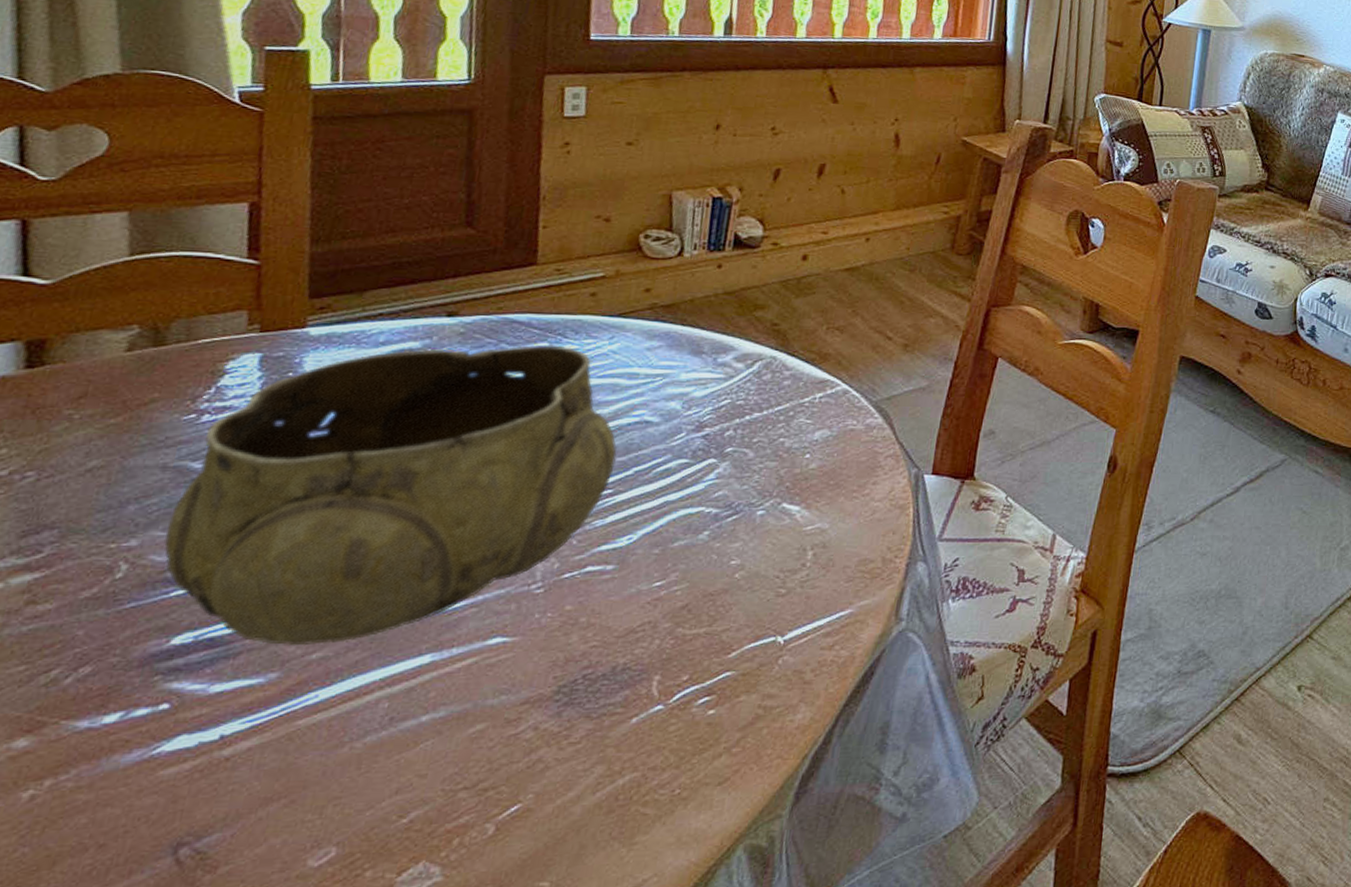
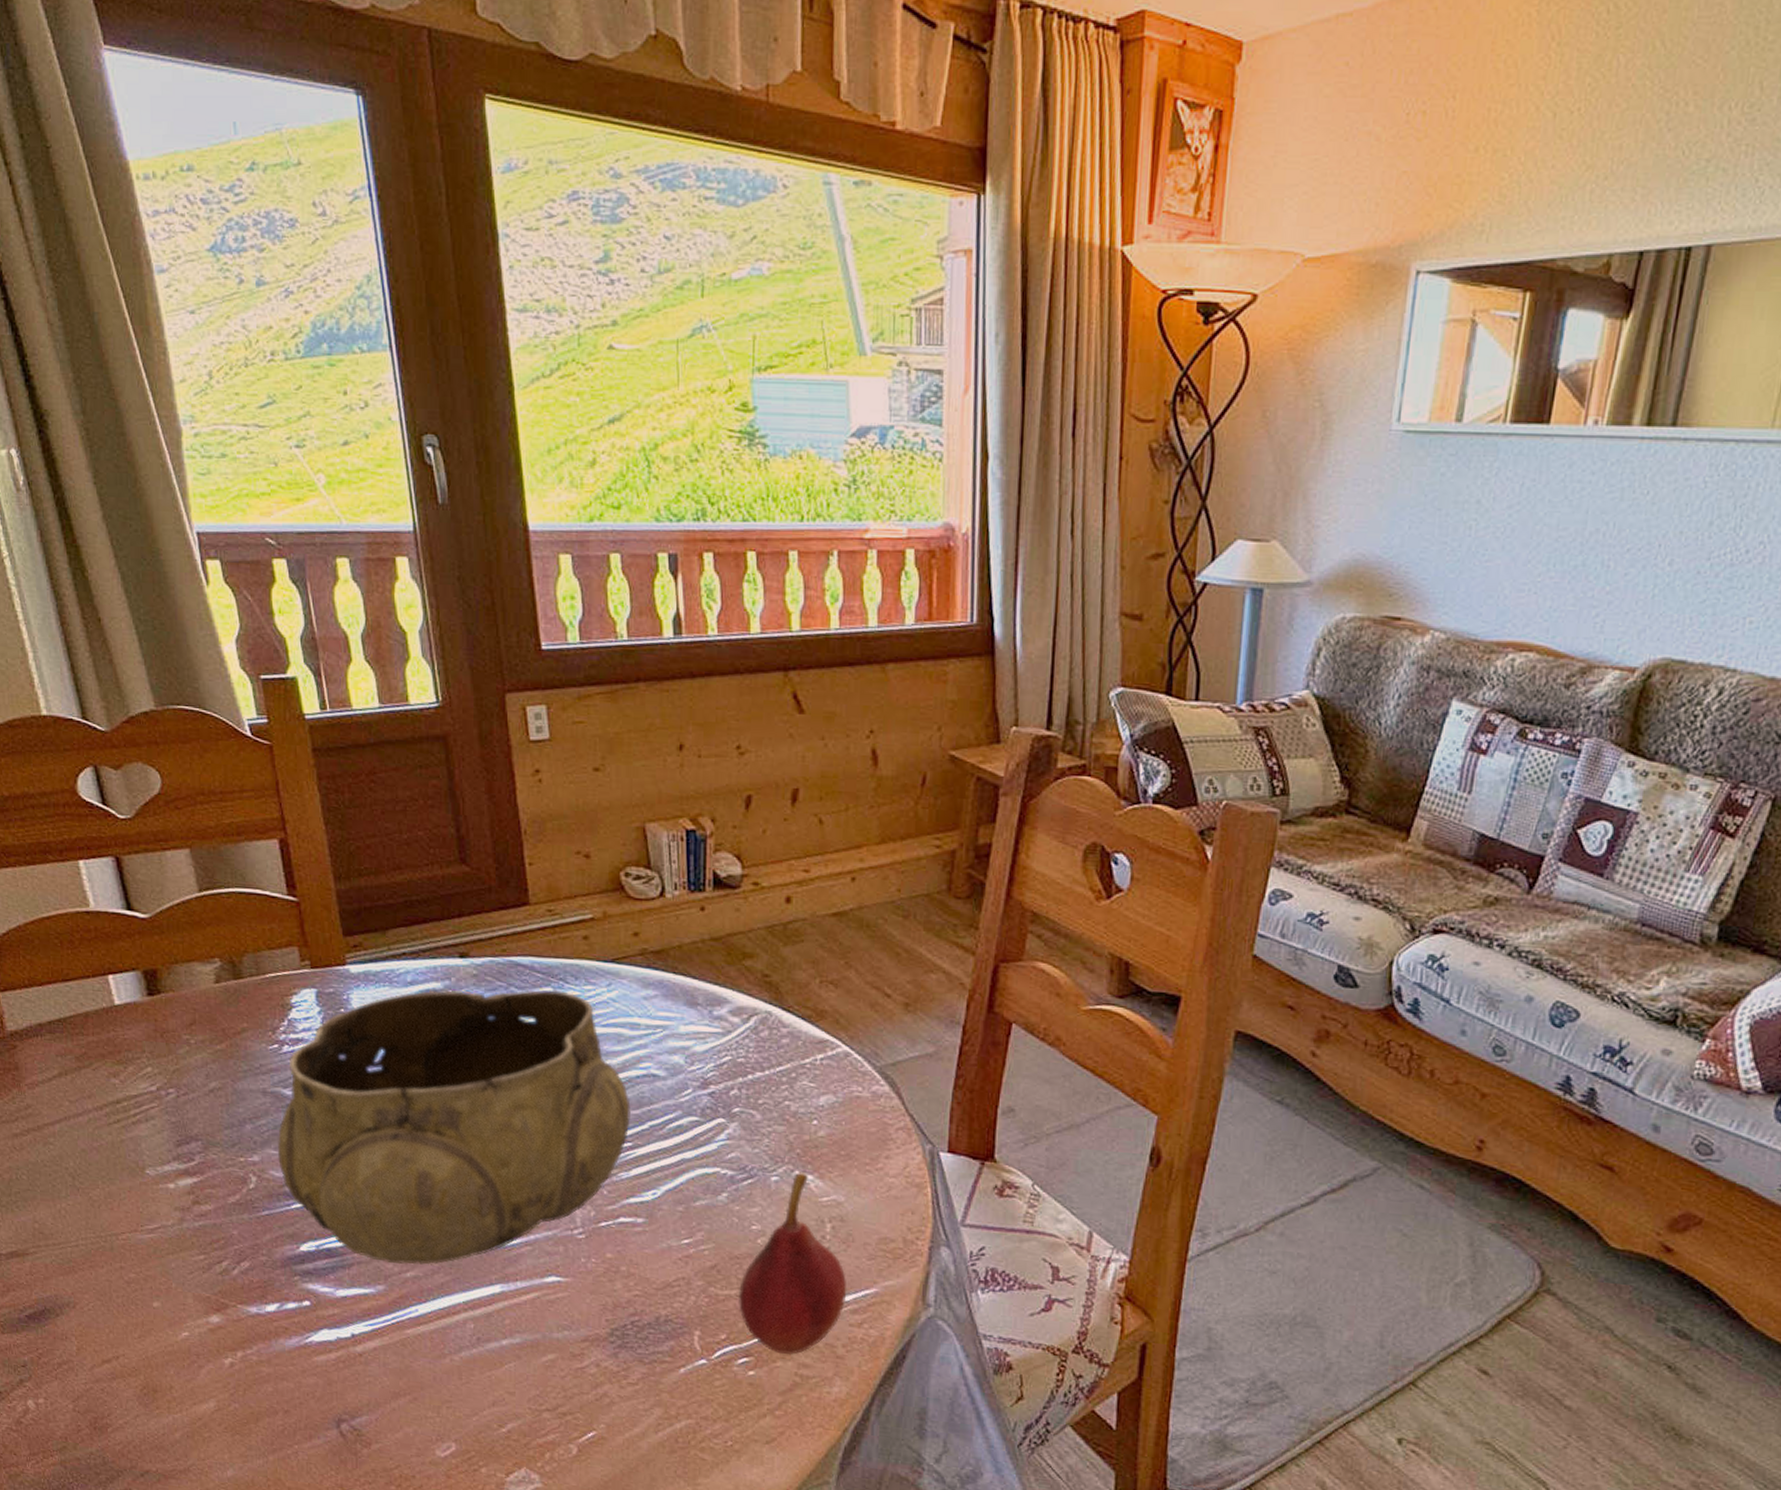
fruit: none [706,503,822,688] -> present [739,1170,847,1356]

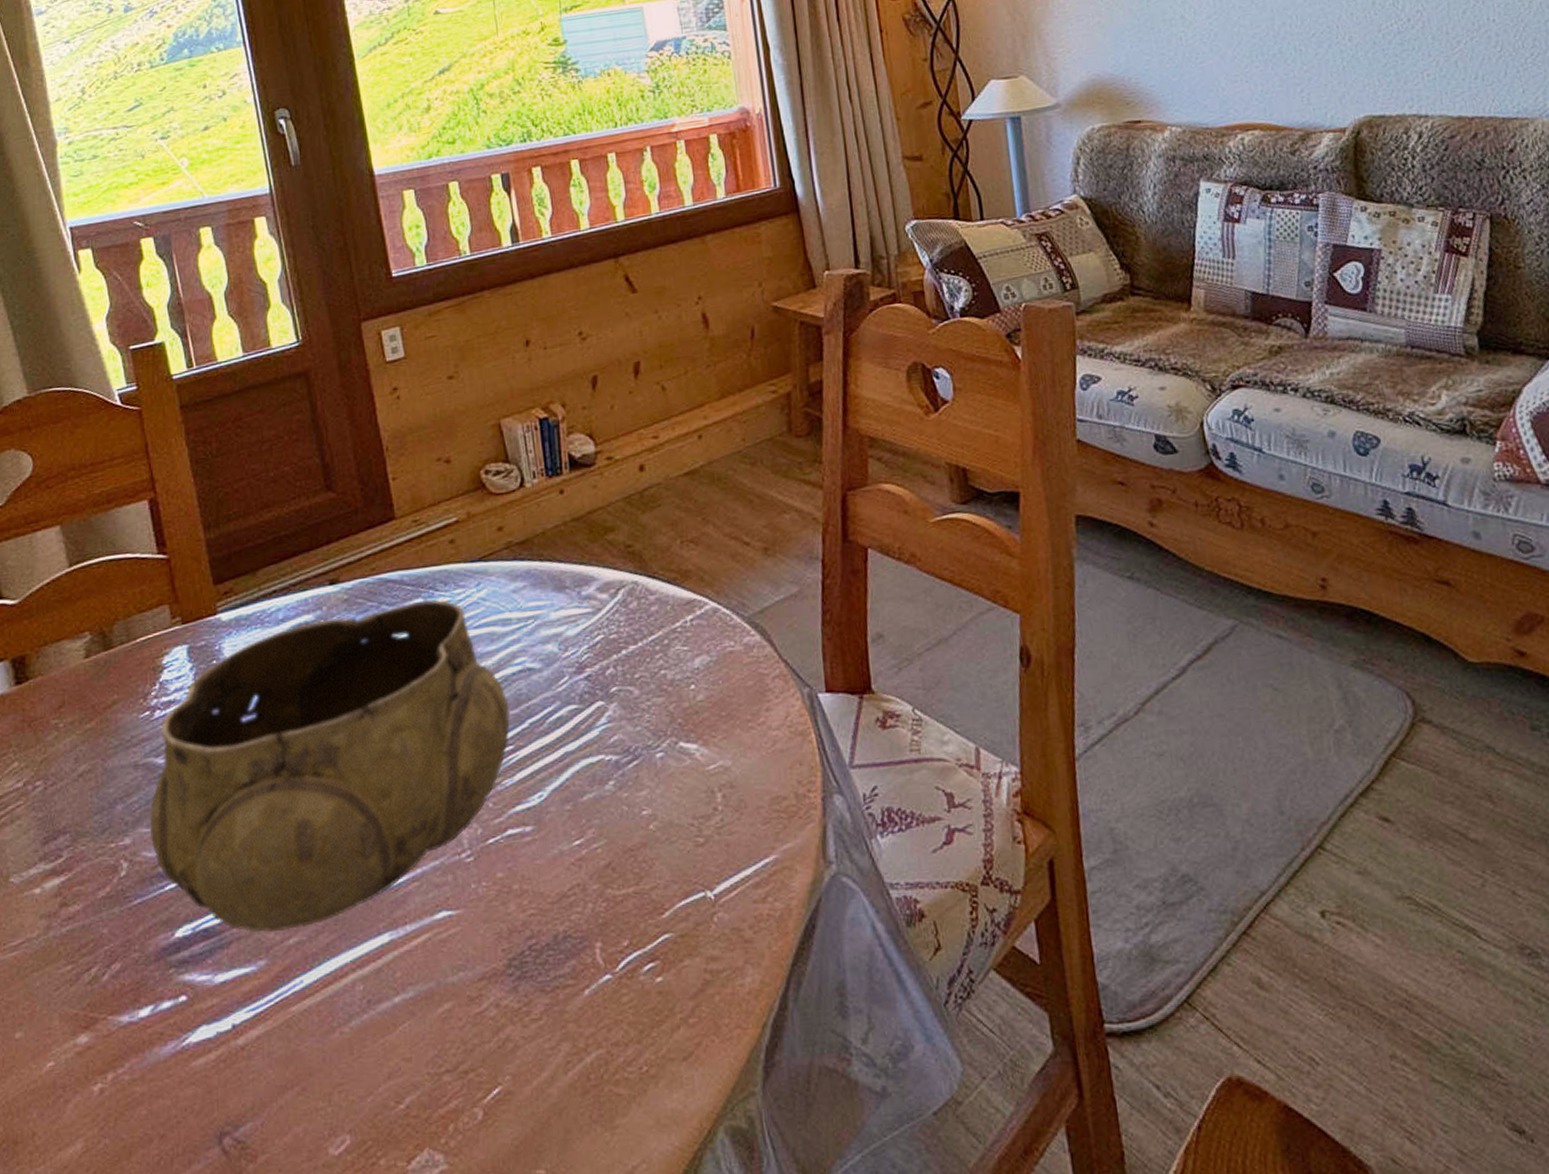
fruit: present [739,1170,847,1356] -> none [636,741,747,950]

